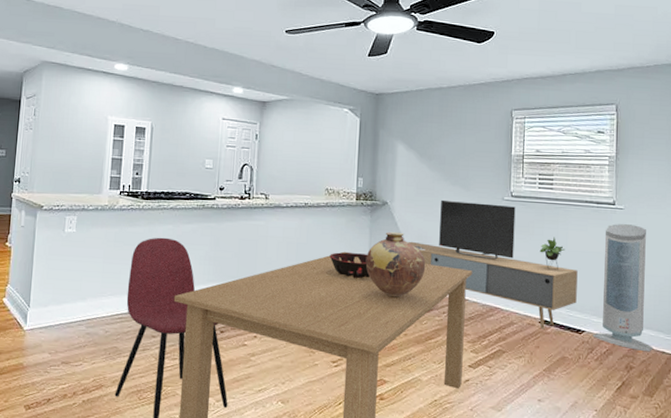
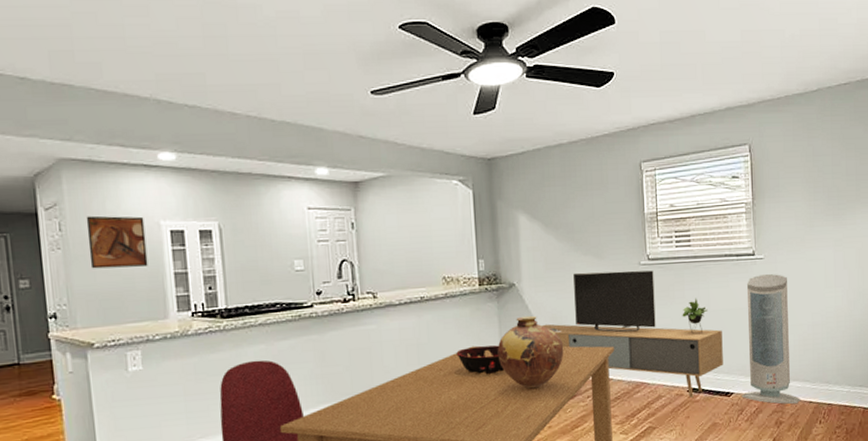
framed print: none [51,106,97,150] -> present [86,215,148,269]

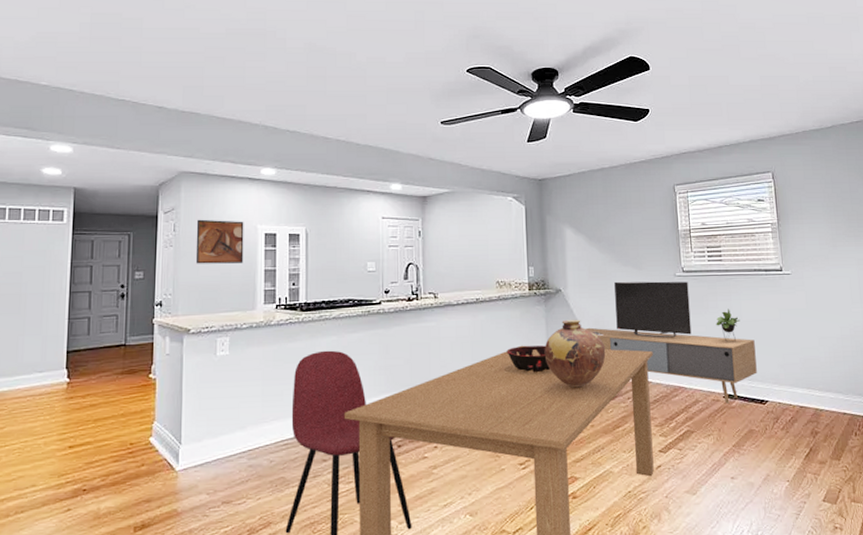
air purifier: present [741,274,801,404] -> none [776,289,835,415]

